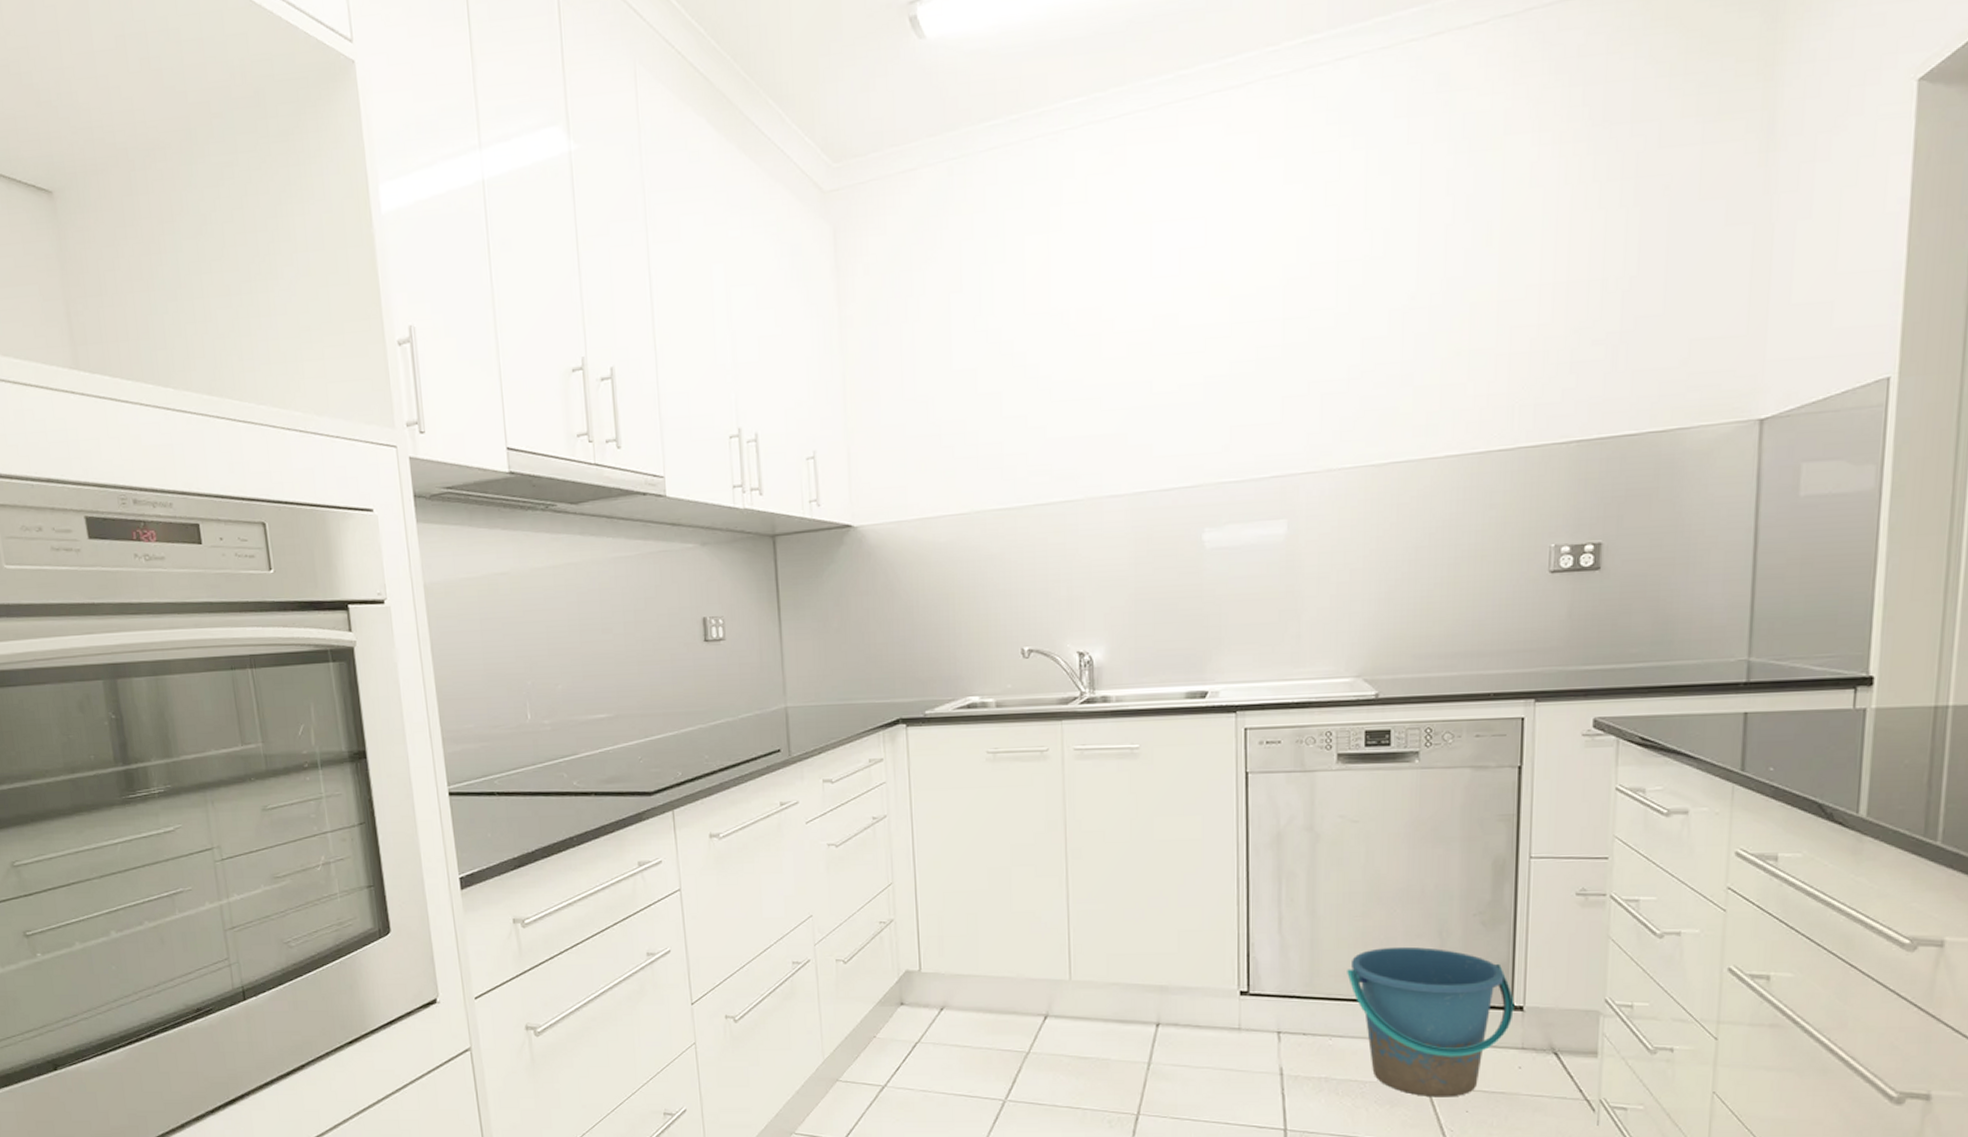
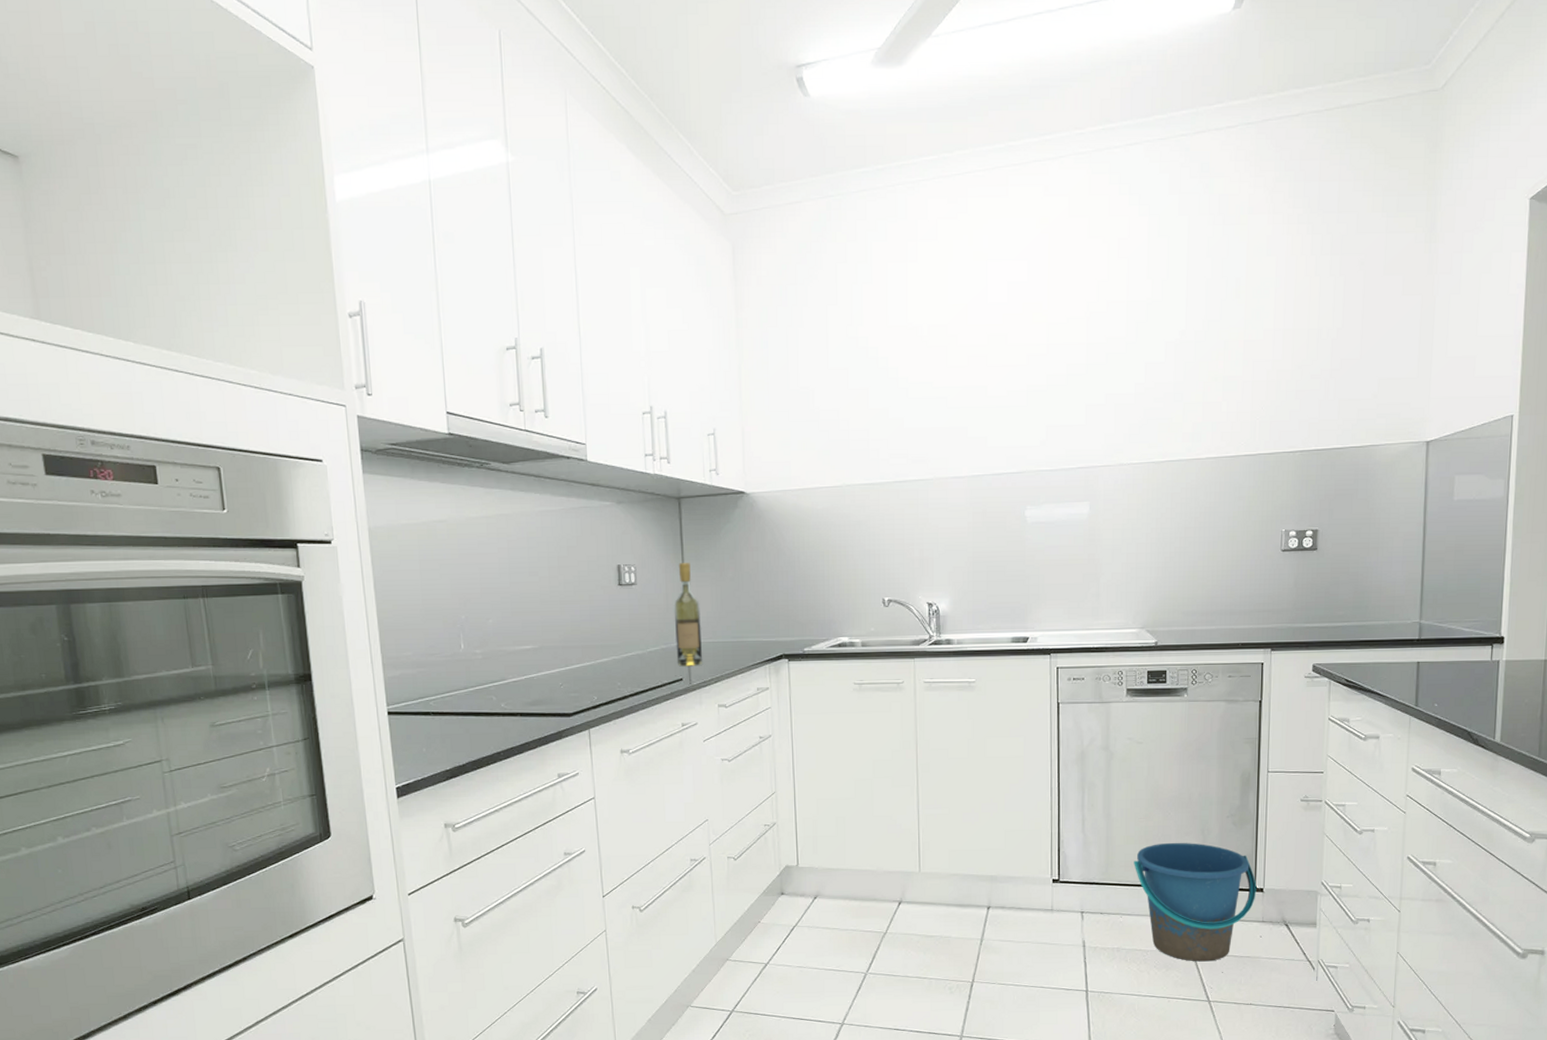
bottle: none [768,612,805,735] -> present [673,563,703,667]

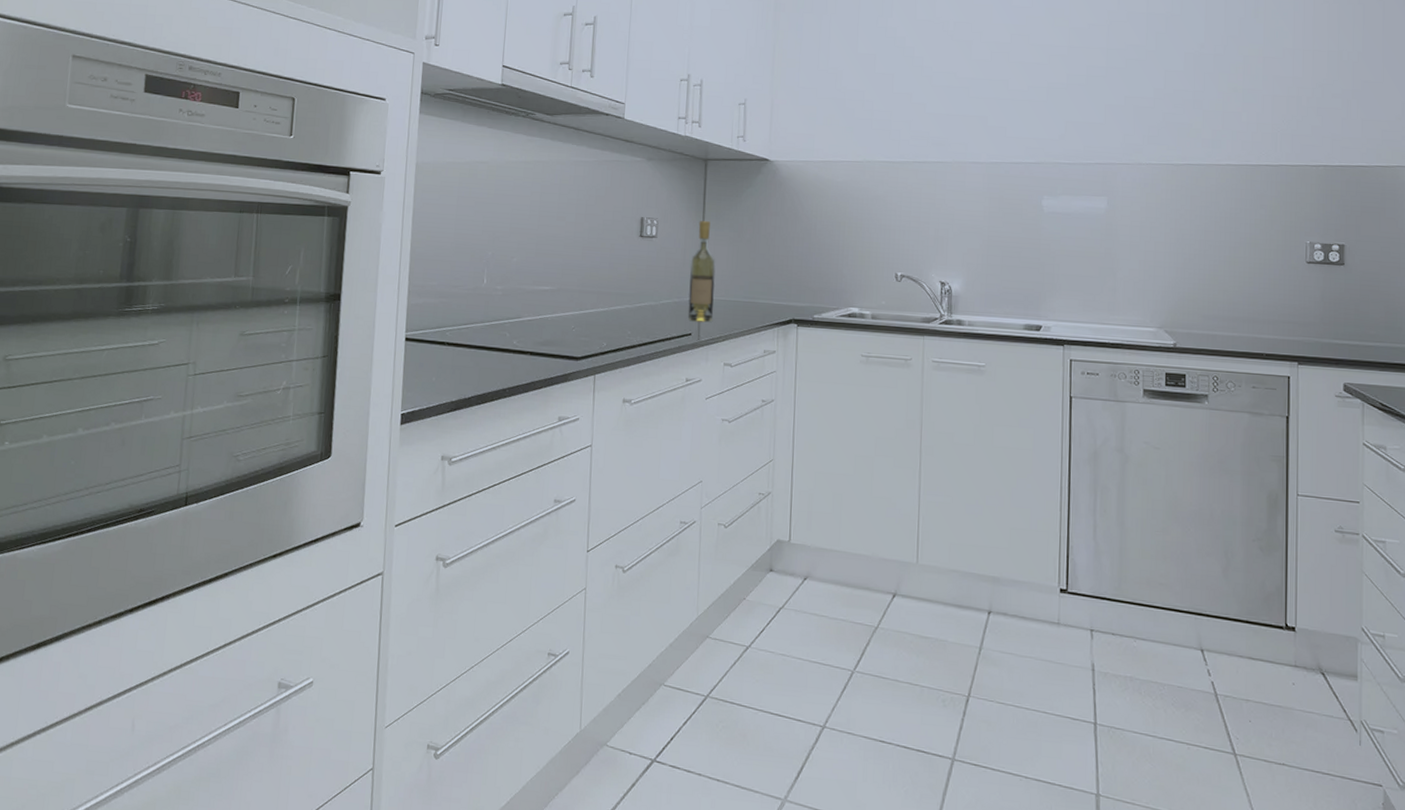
bucket: present [1134,842,1257,962] -> none [1149,562,1288,706]

